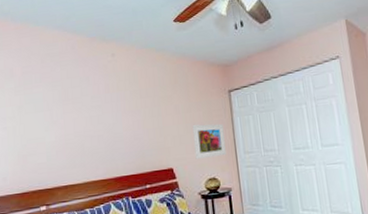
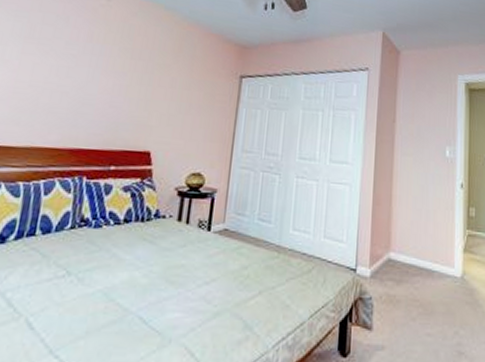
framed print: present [192,123,227,159] -> none [182,106,225,150]

